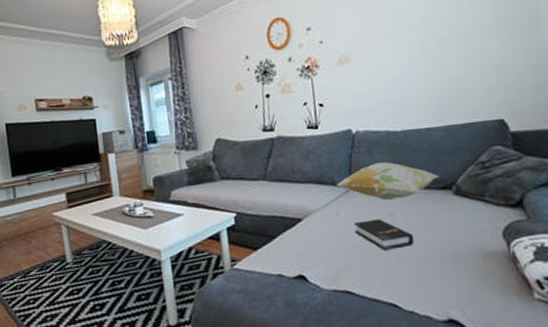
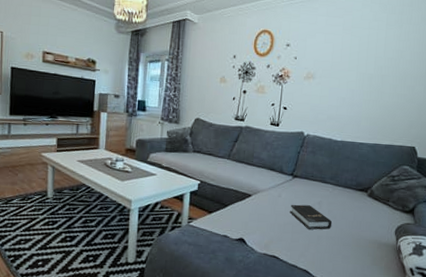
decorative pillow: present [336,162,440,200] -> none [283,162,361,193]

